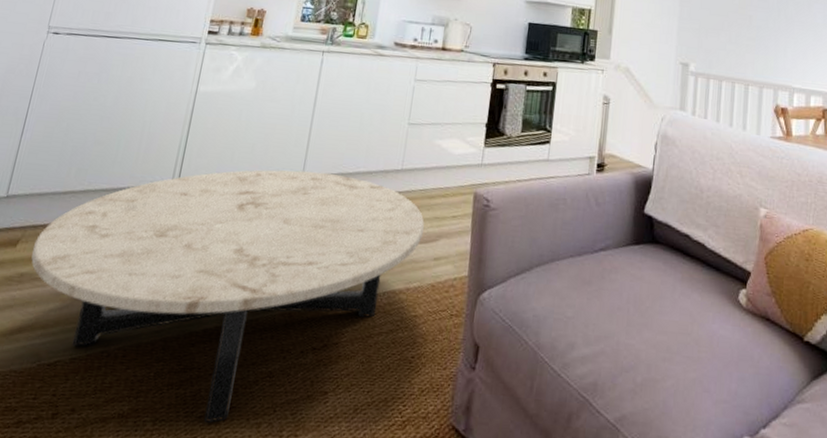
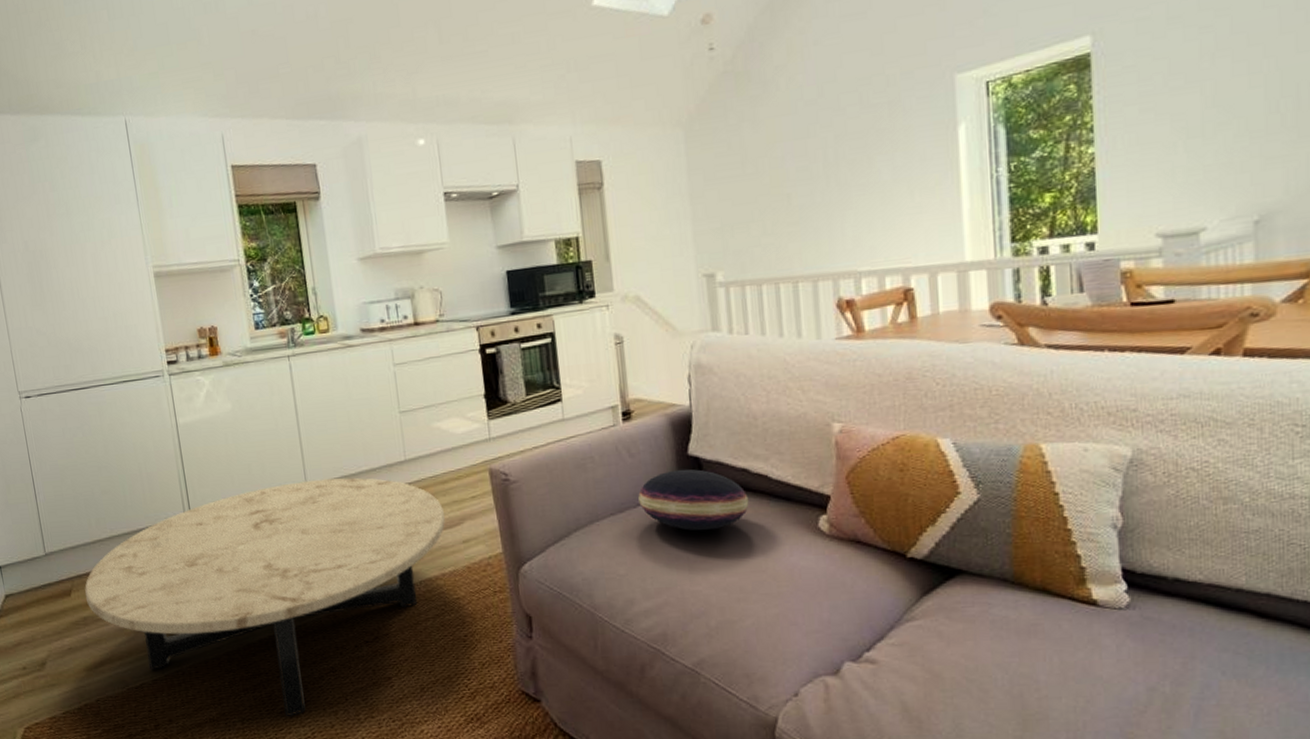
cushion: none [596,224,687,287] -> present [638,468,749,531]

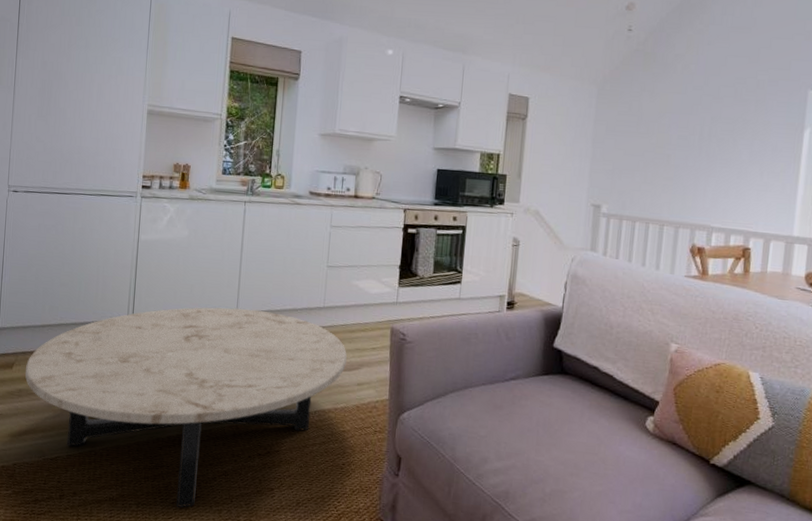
cushion: present [638,468,749,531] -> none [507,357,595,412]

